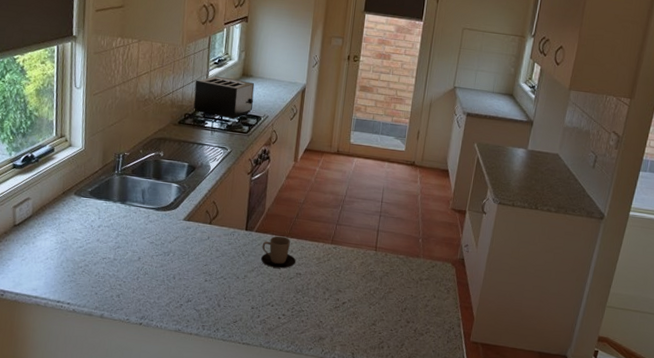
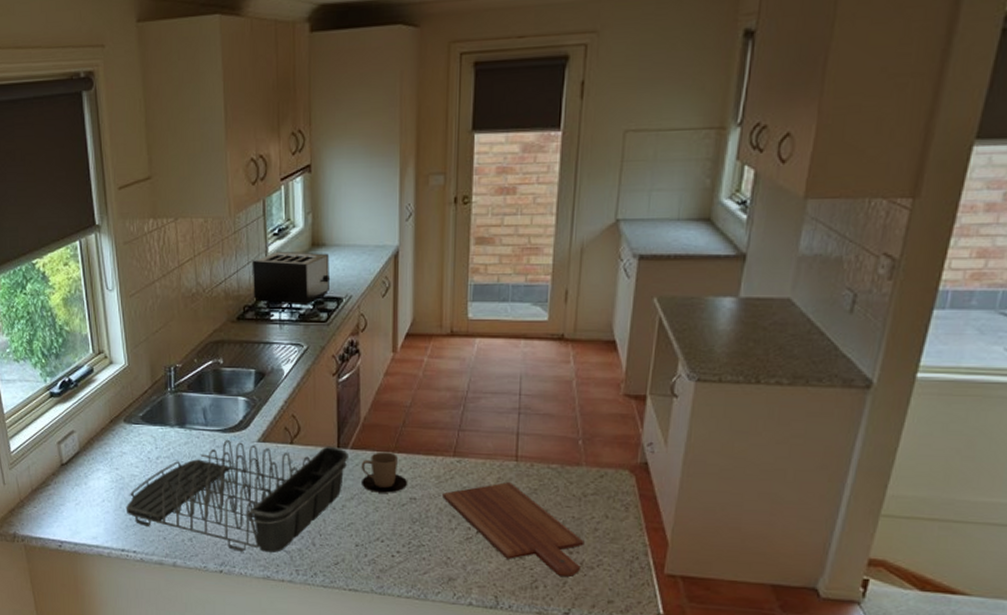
dish rack: none [65,216,254,311] -> present [125,439,350,554]
cutting board: none [320,266,418,340] -> present [442,482,585,577]

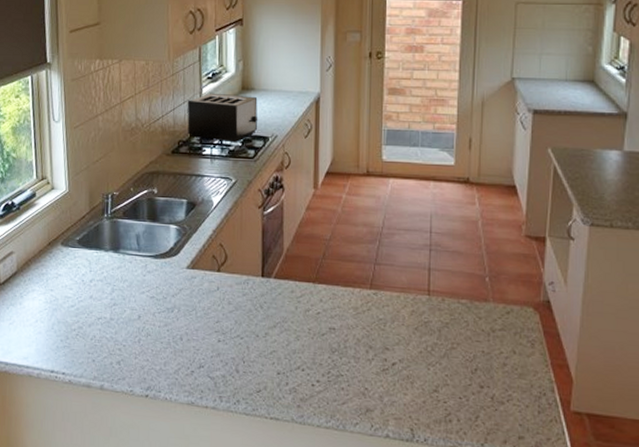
dish rack: present [125,439,350,554] -> none [57,265,273,379]
cup: present [361,452,407,493] -> none [283,282,327,323]
cutting board: present [442,482,585,577] -> none [360,315,494,411]

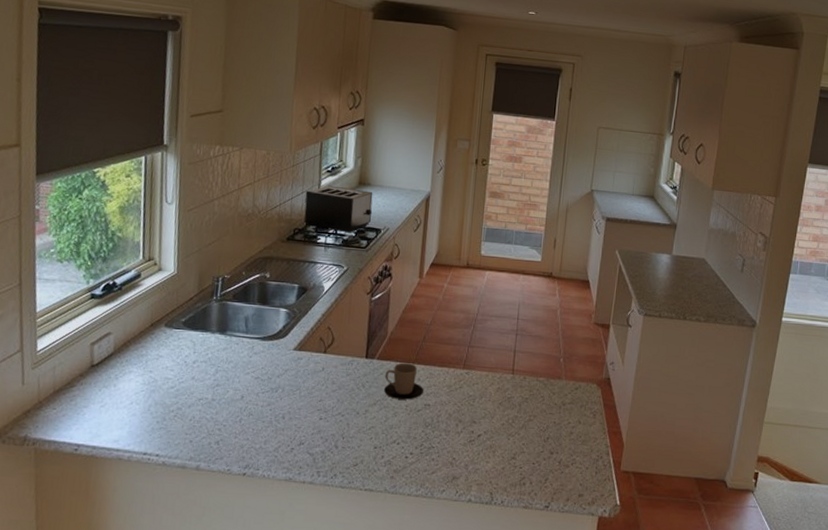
cup: none [283,282,327,323] -> present [384,363,423,400]

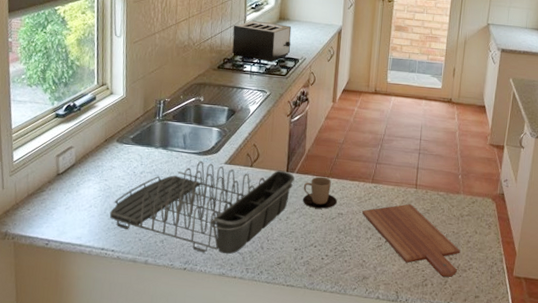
dish rack: none [154,346,376,456] -> present [109,160,295,255]
cutting board: none [452,392,563,474] -> present [362,204,461,277]

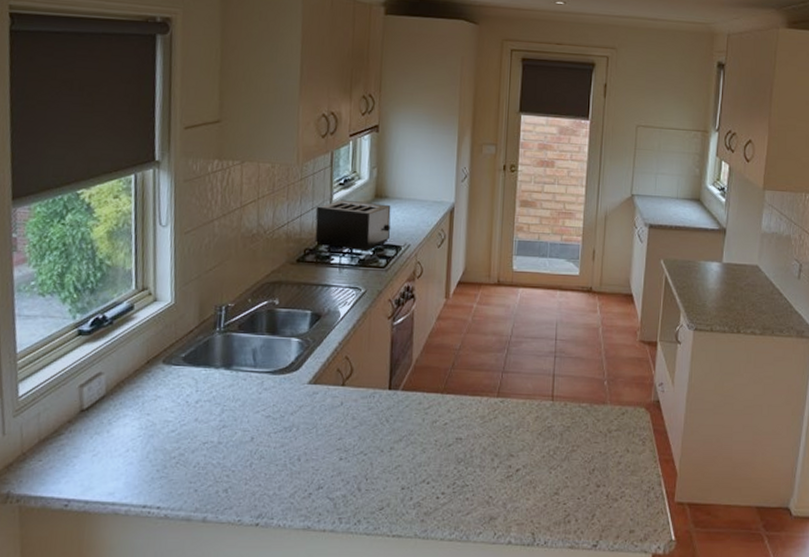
dish rack: present [109,160,295,255] -> none [153,381,400,502]
cup: present [303,176,337,209] -> none [410,393,454,434]
cutting board: present [362,204,461,277] -> none [486,421,610,509]

